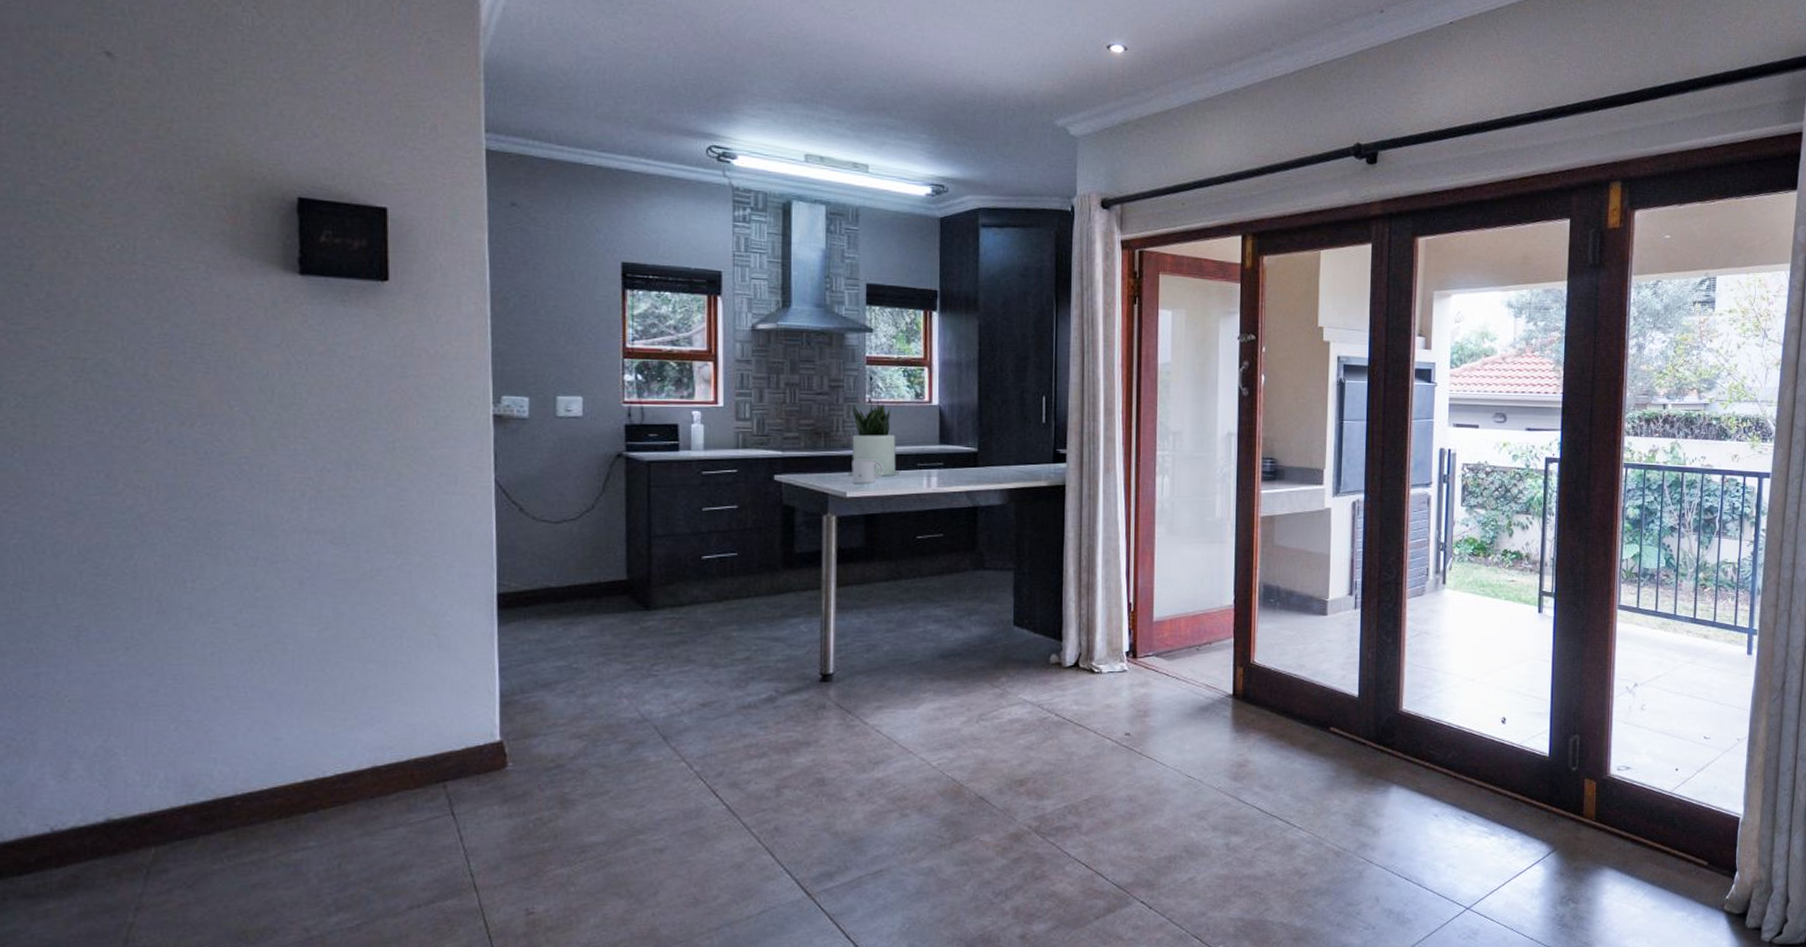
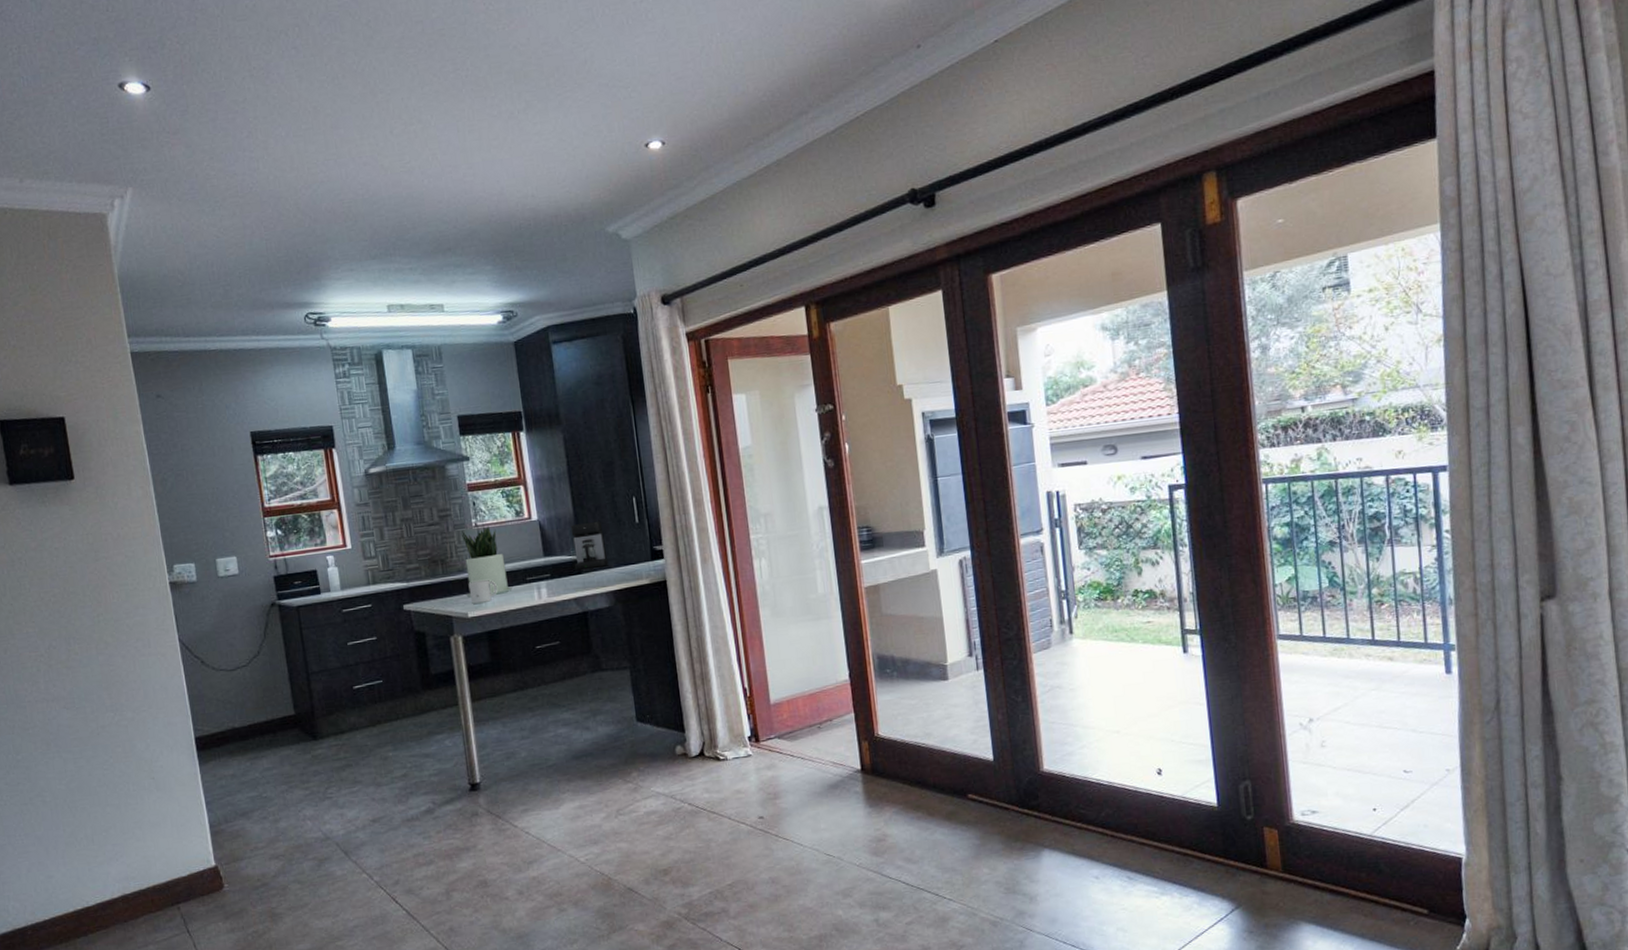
coffee maker: none [972,415,1008,464] -> present [570,520,609,571]

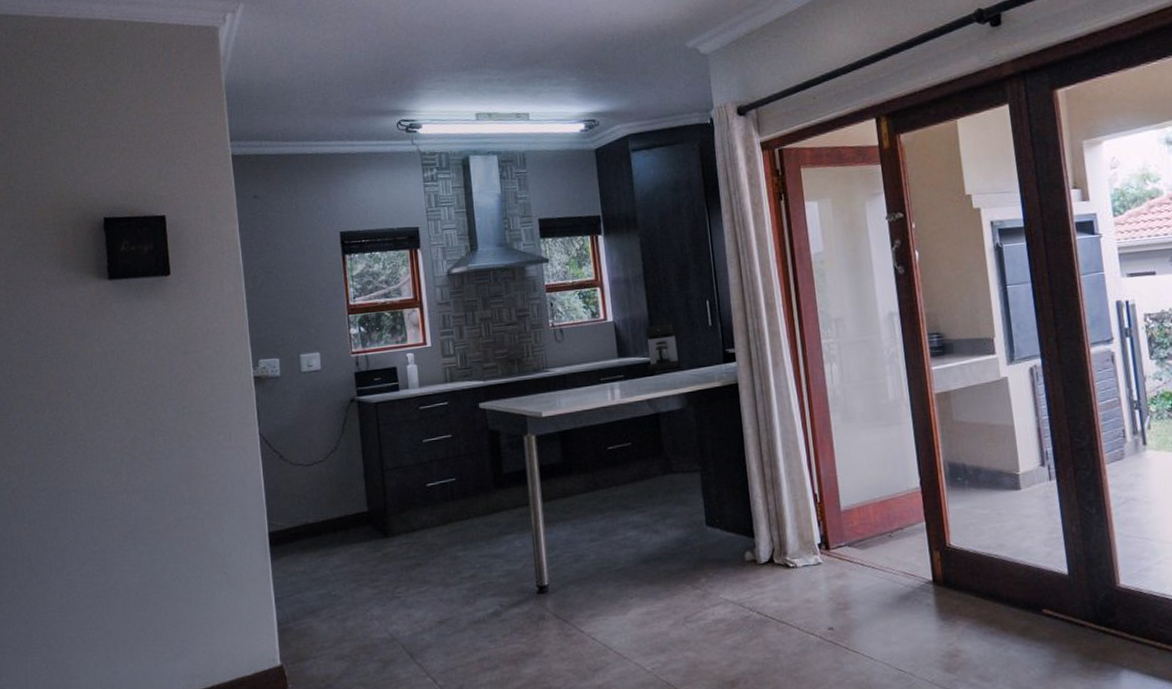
planter: present [461,526,512,598] -> none [537,326,586,397]
mug: present [468,580,497,604] -> none [543,380,572,403]

